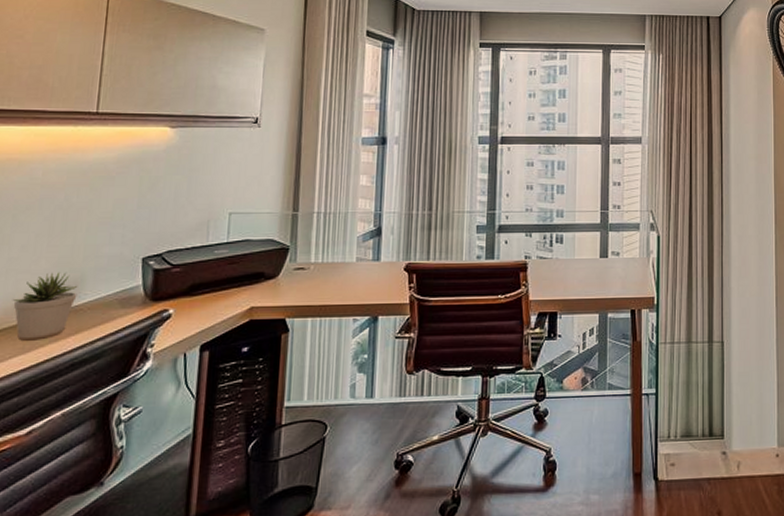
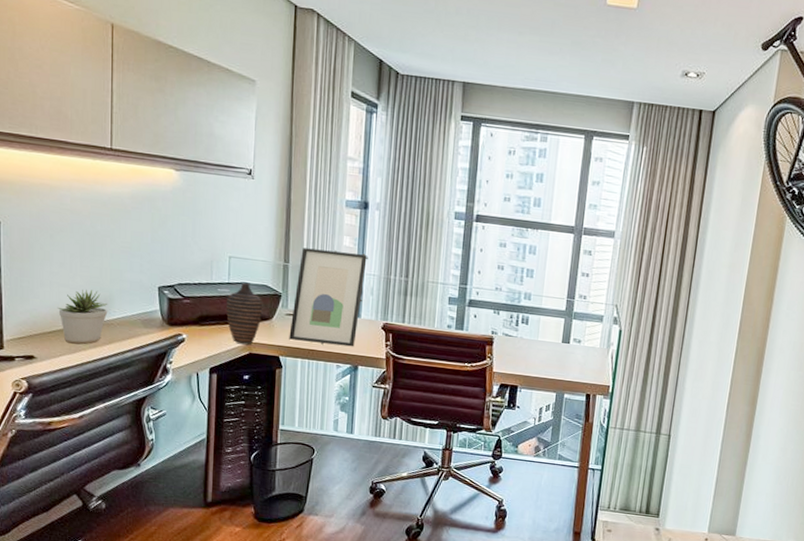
decorative vase: none [223,239,268,311] -> present [225,282,263,345]
picture frame: none [297,191,388,298] -> present [289,247,368,347]

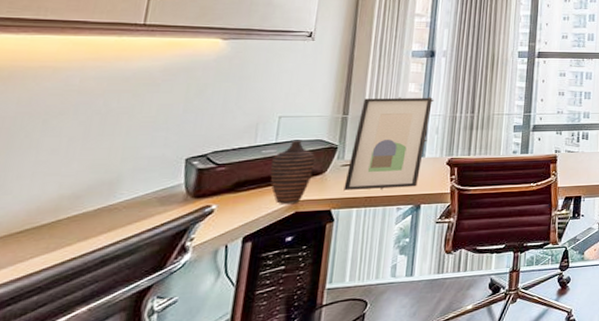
potted plant: present [57,289,108,345] -> none [37,173,114,242]

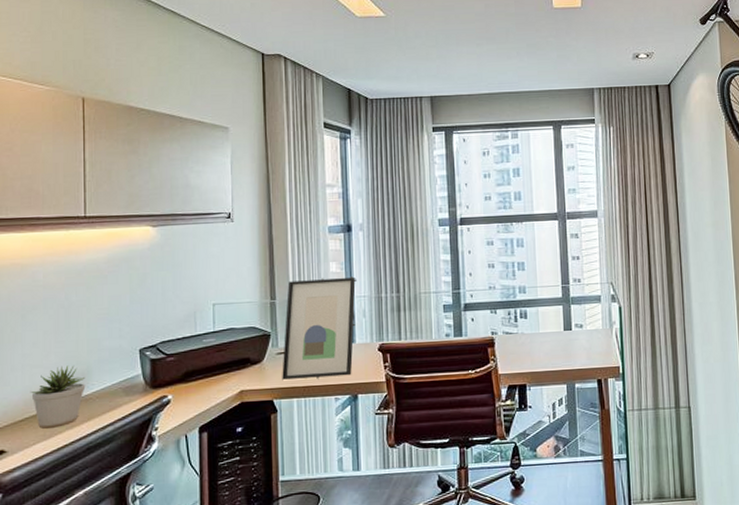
potted plant: none [37,173,114,242] -> present [30,365,86,430]
decorative vase: present [270,140,316,205] -> none [212,327,252,395]

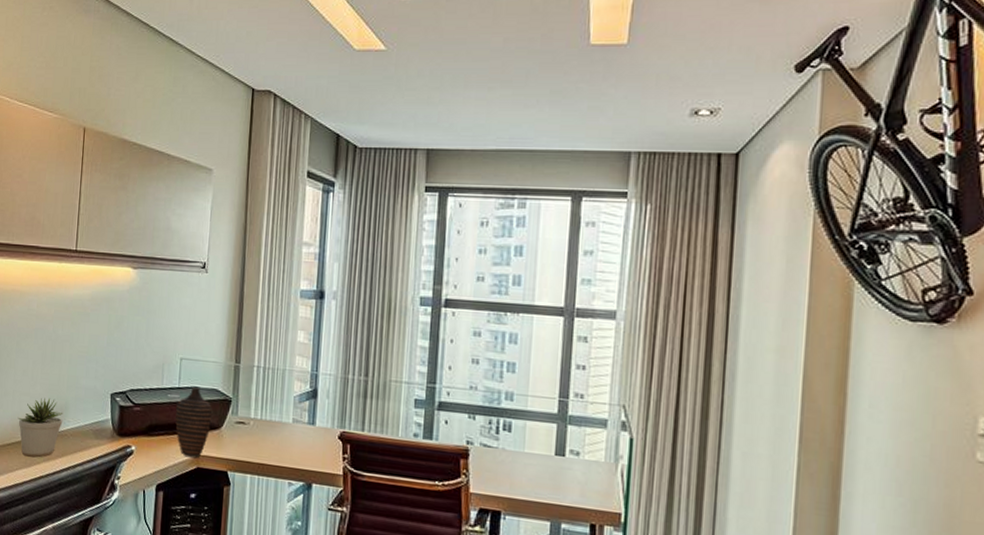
decorative vase: none [212,327,252,395] -> present [175,386,213,458]
picture frame: present [282,276,357,380] -> none [238,345,324,461]

